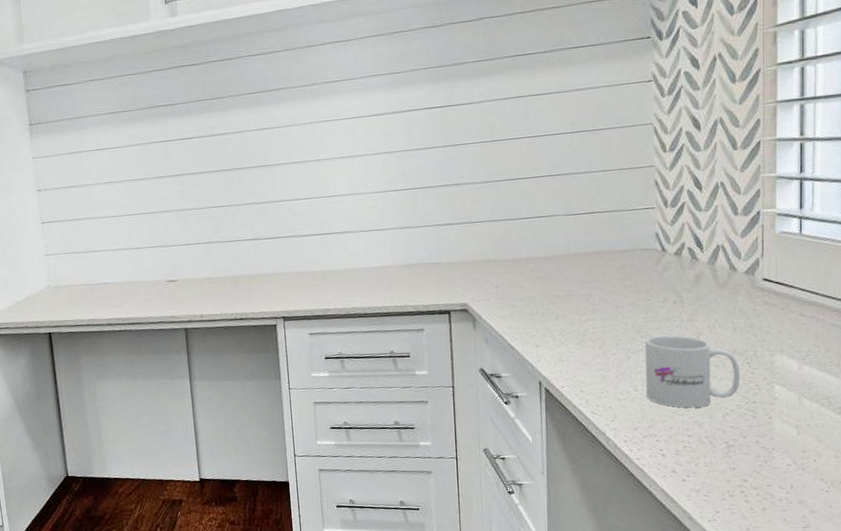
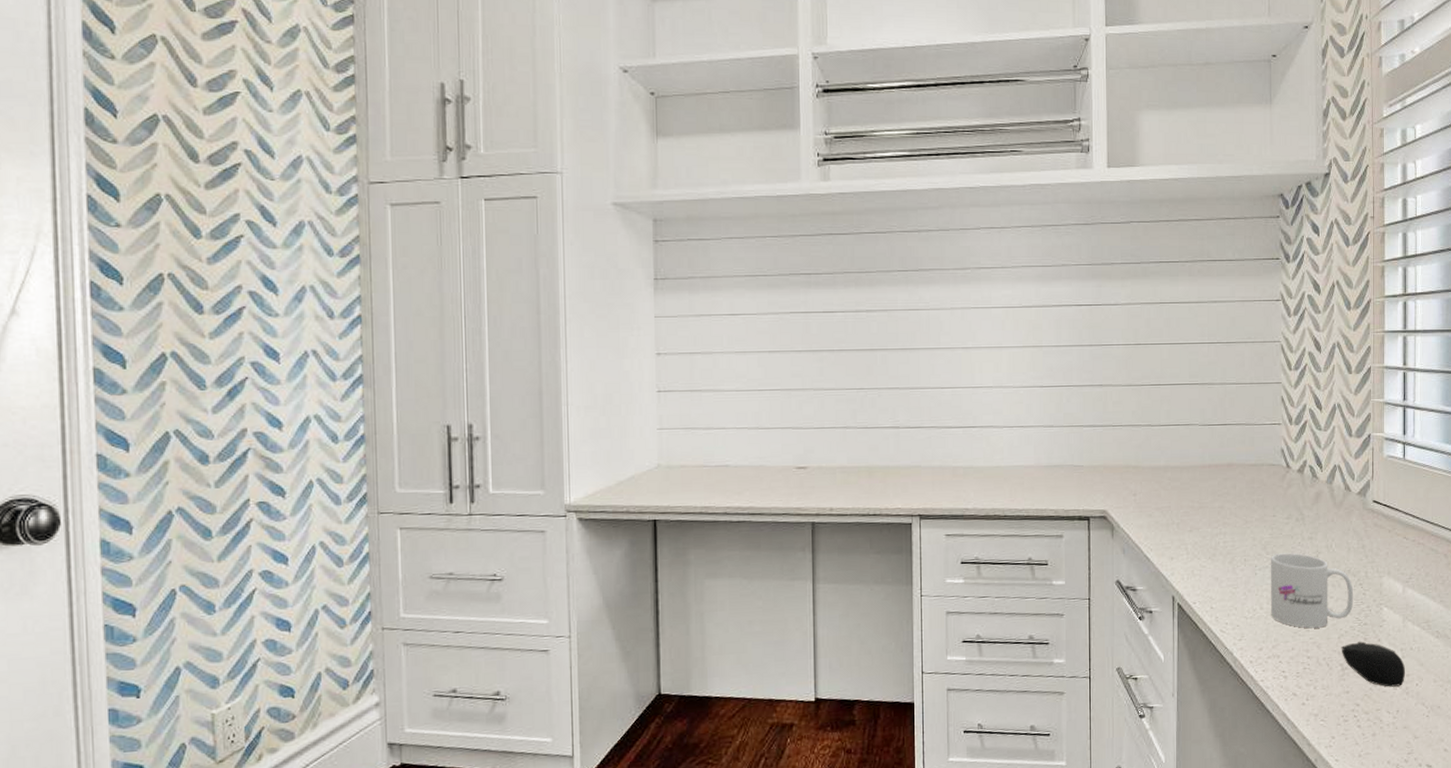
computer mouse: none [726,419,801,464] -> present [1341,641,1405,687]

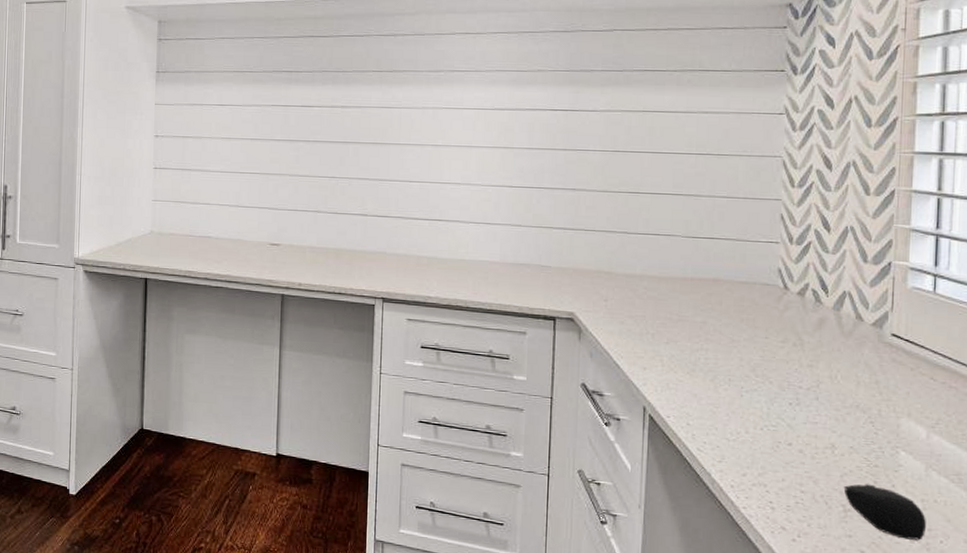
mug: present [1270,552,1354,629] -> none [757,377,863,463]

